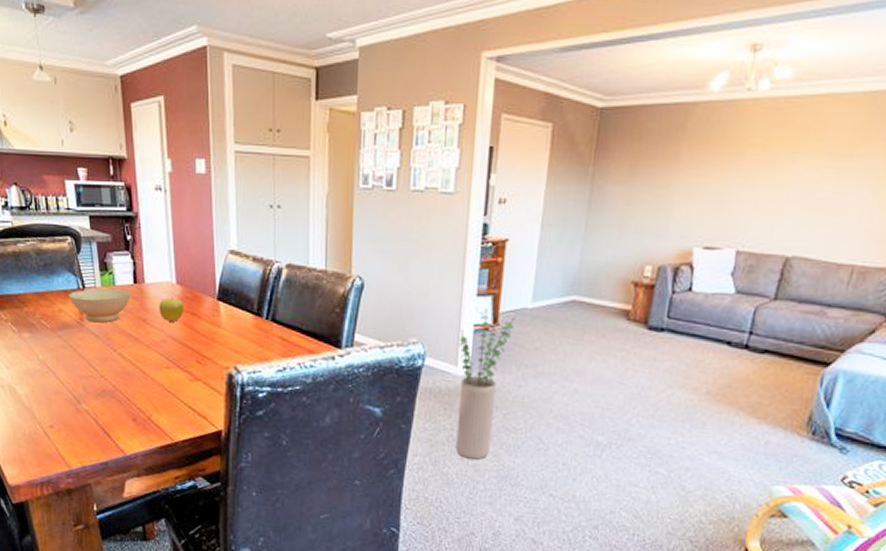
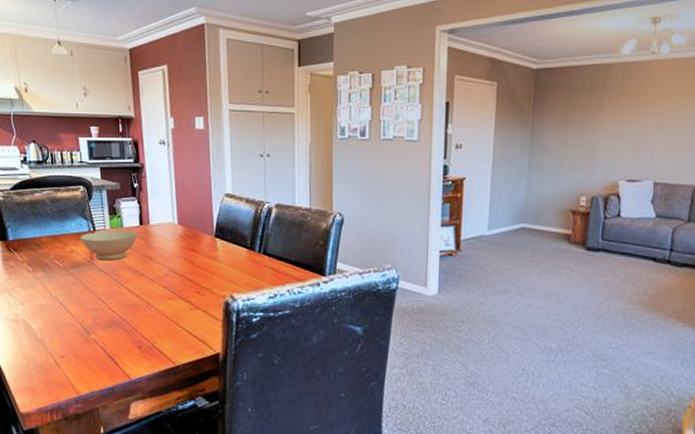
fruit: present [159,297,185,322] -> none [163,236,186,257]
vase: present [455,308,515,460] -> none [428,236,474,369]

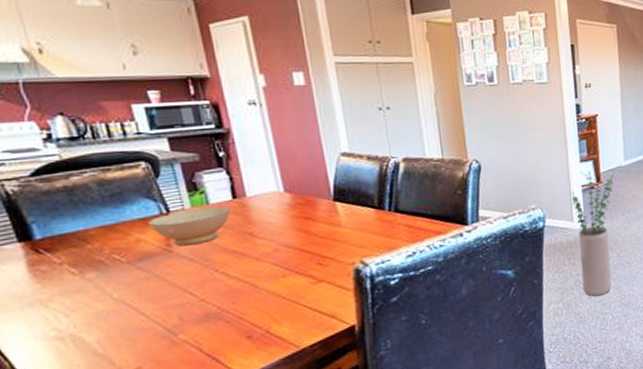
vase: none [428,236,474,369] -> present [571,170,614,297]

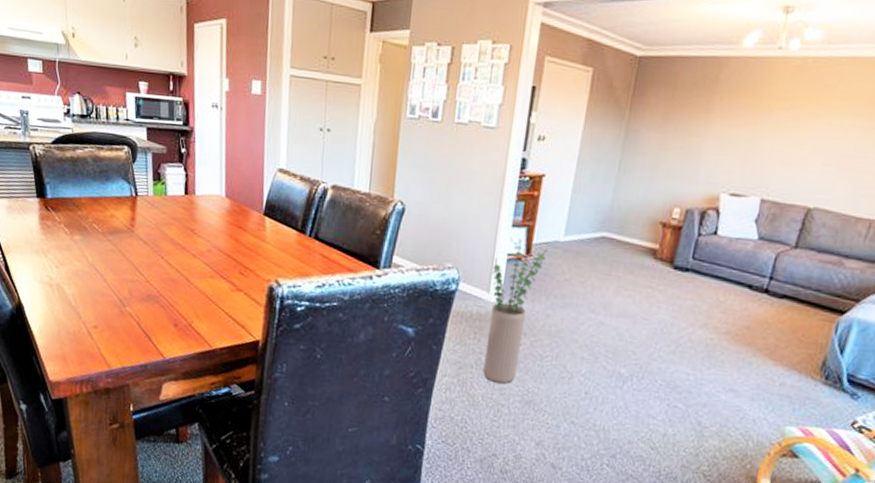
bowl: present [148,207,231,246] -> none [121,196,181,230]

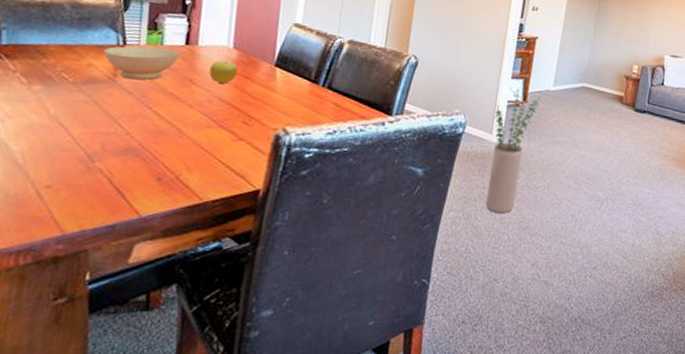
bowl: none [121,196,181,230] -> present [103,46,180,80]
fruit: none [207,209,232,234] -> present [209,60,239,84]

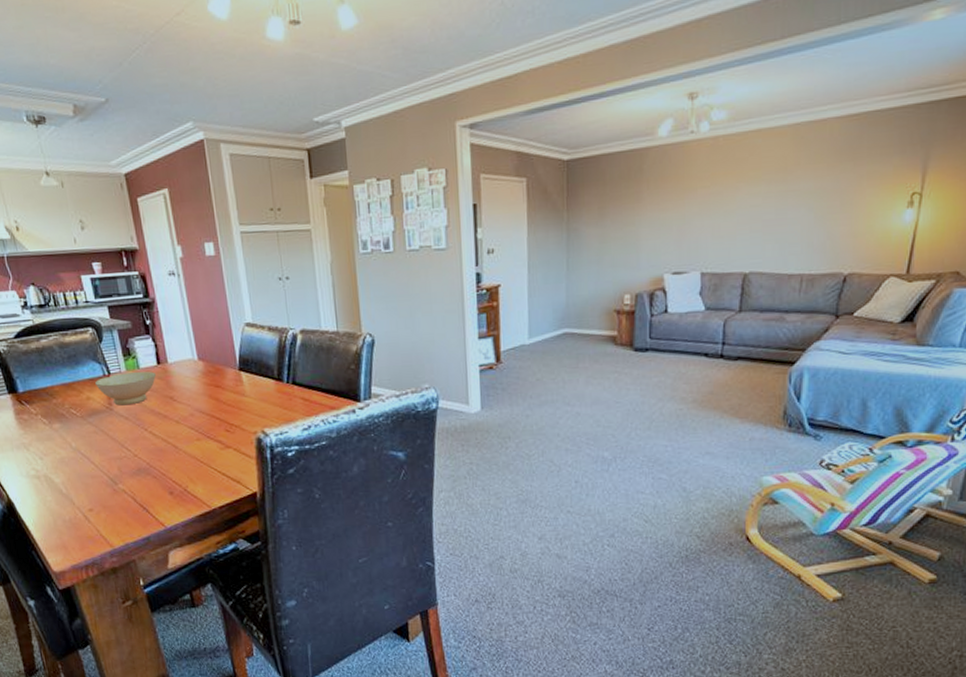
fruit: present [209,60,239,84] -> none [184,373,209,396]
vase: present [485,88,540,214] -> none [467,348,516,488]

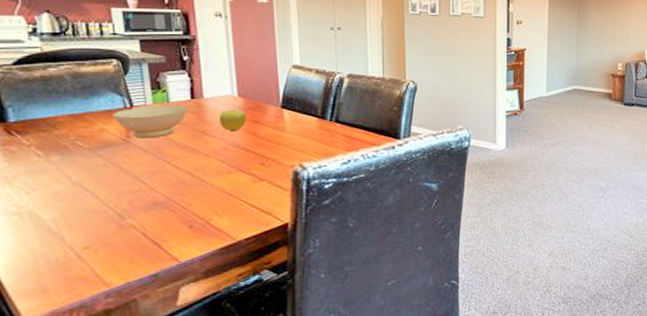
fruit: none [184,373,209,396] -> present [219,109,247,131]

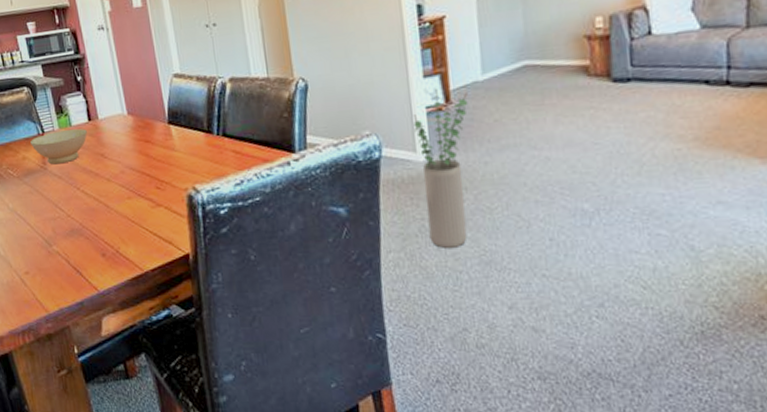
fruit: present [219,109,247,131] -> none [114,128,139,153]
vase: none [496,98,535,214] -> present [413,87,468,248]

